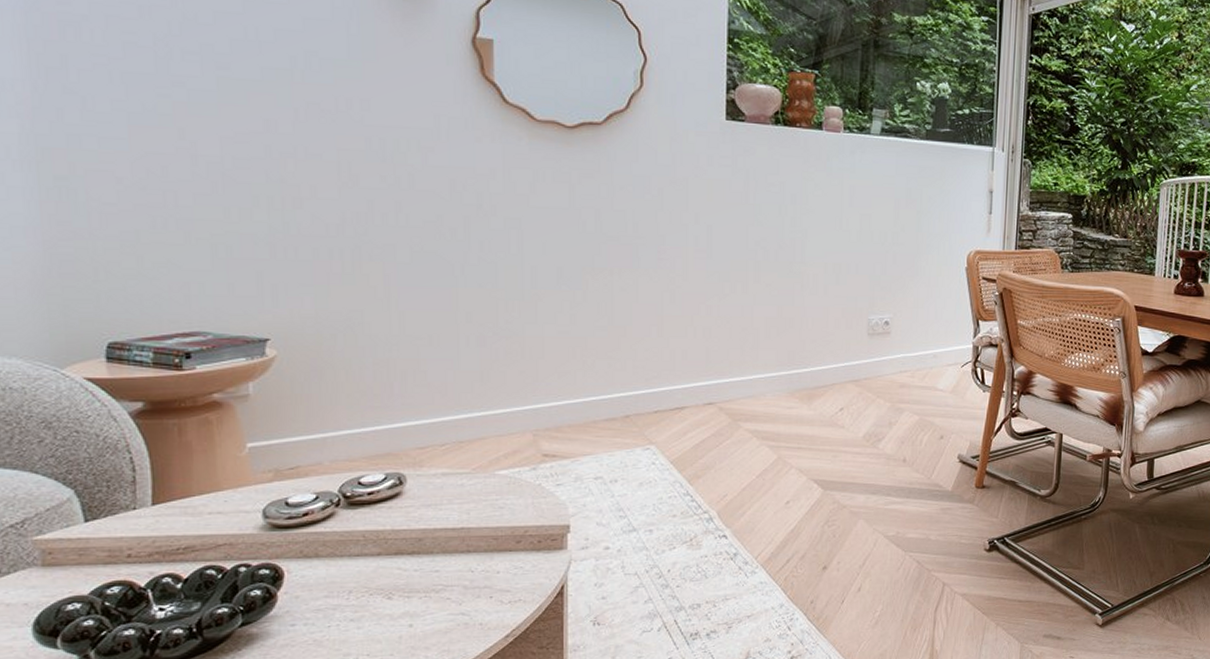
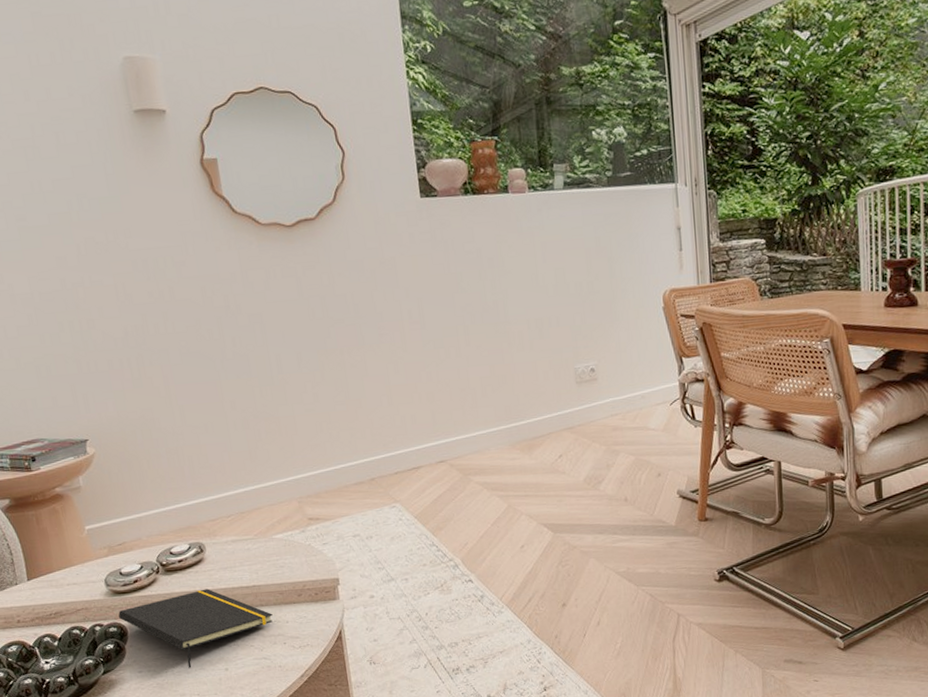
notepad: none [275,528,481,623] -> present [118,588,273,668]

